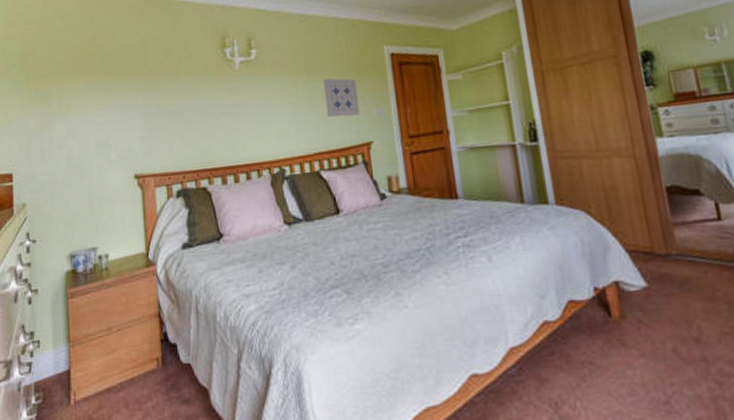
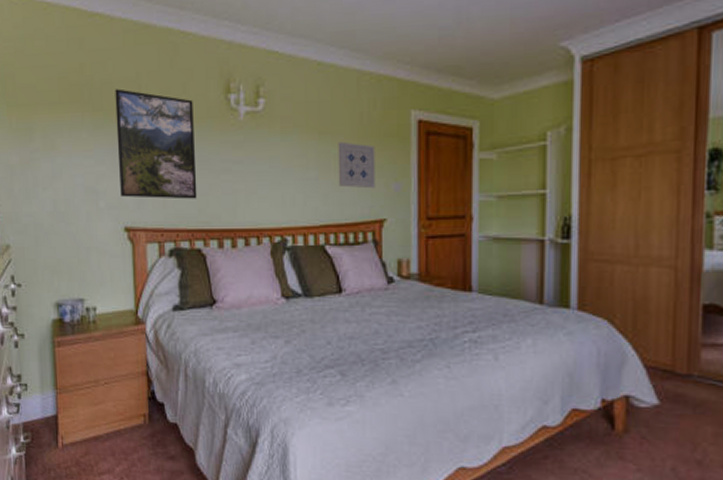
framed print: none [124,53,201,148] -> present [115,89,197,199]

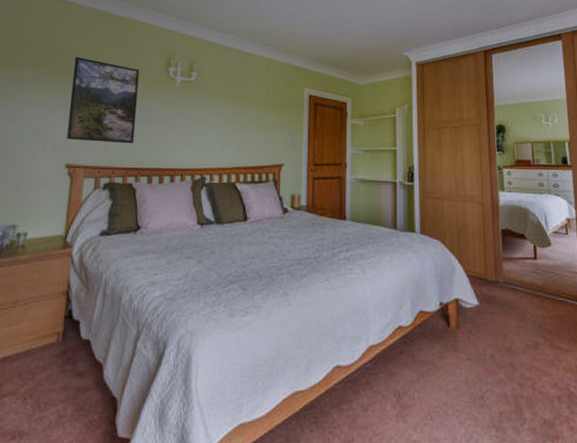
wall art: present [338,141,375,189] -> none [249,106,278,142]

